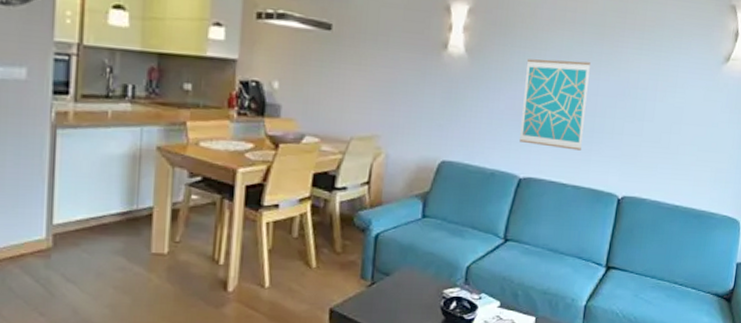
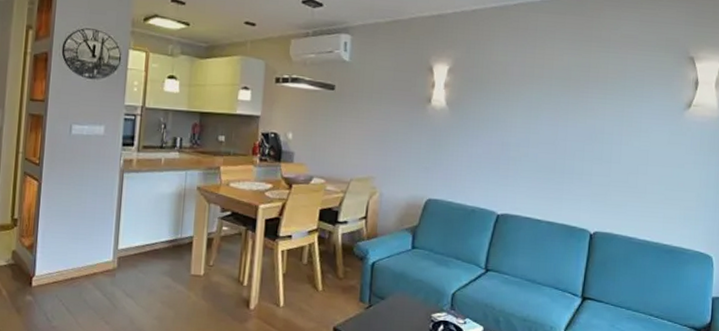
wall art: present [519,59,591,151] -> none [496,109,558,190]

